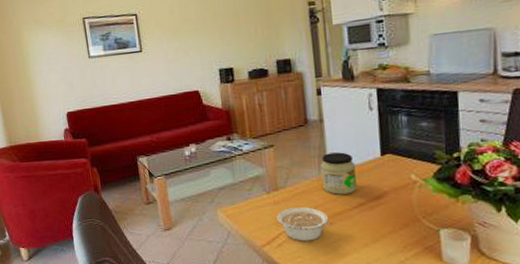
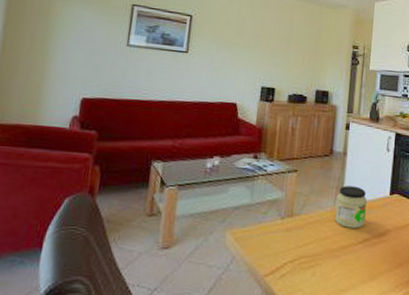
legume: present [277,207,334,242] -> none [286,236,338,274]

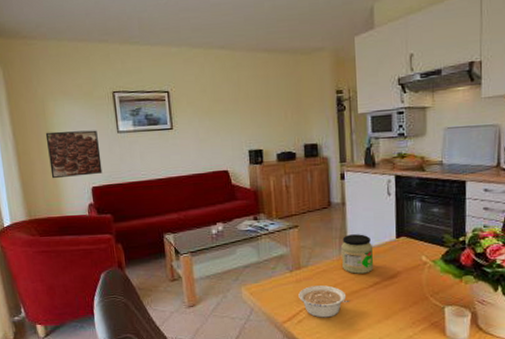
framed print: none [36,31,105,85] -> present [45,130,103,179]
legume: none [286,236,338,274] -> present [298,285,351,318]

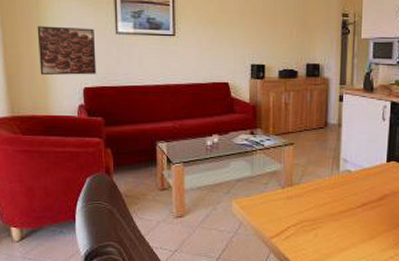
legume: present [298,285,351,318] -> none [288,203,338,235]
jar: present [341,234,373,274] -> none [333,156,365,194]

